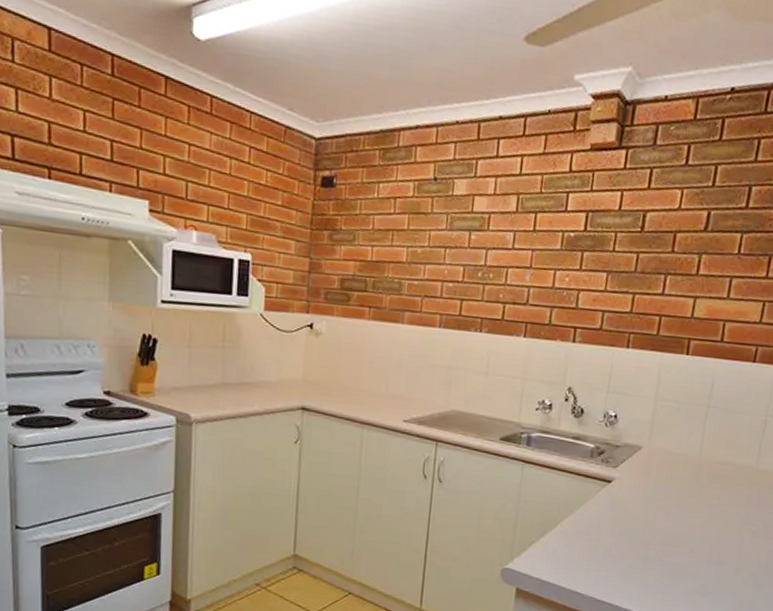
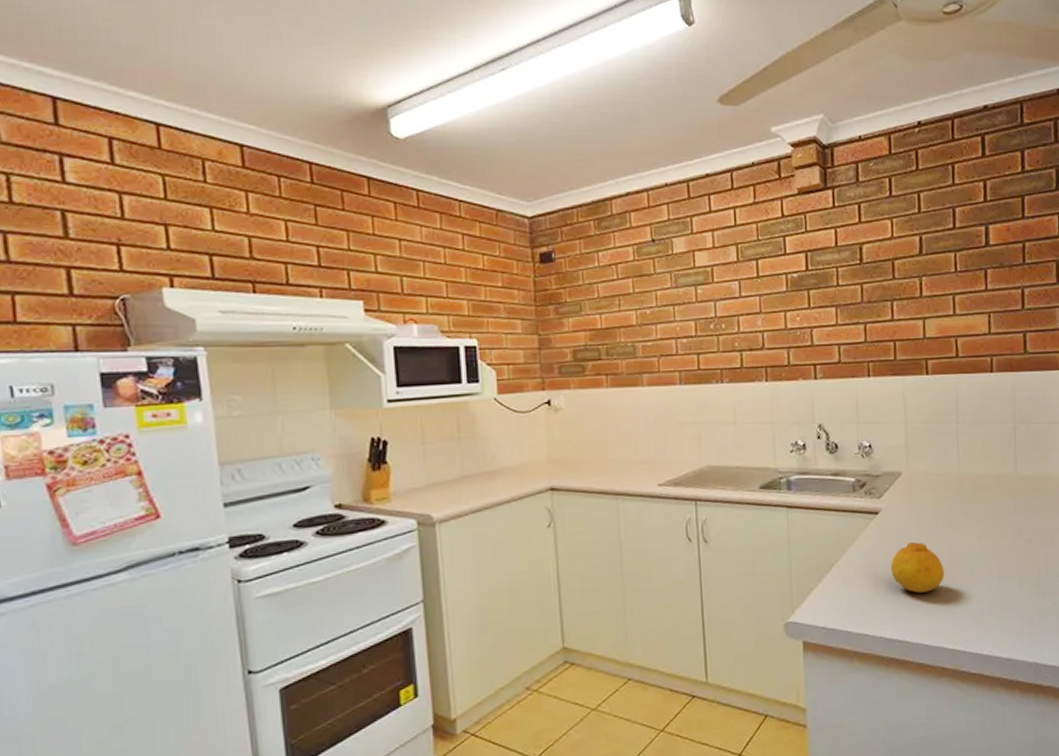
fruit: none [613,514,666,564] -> present [891,541,944,593]

